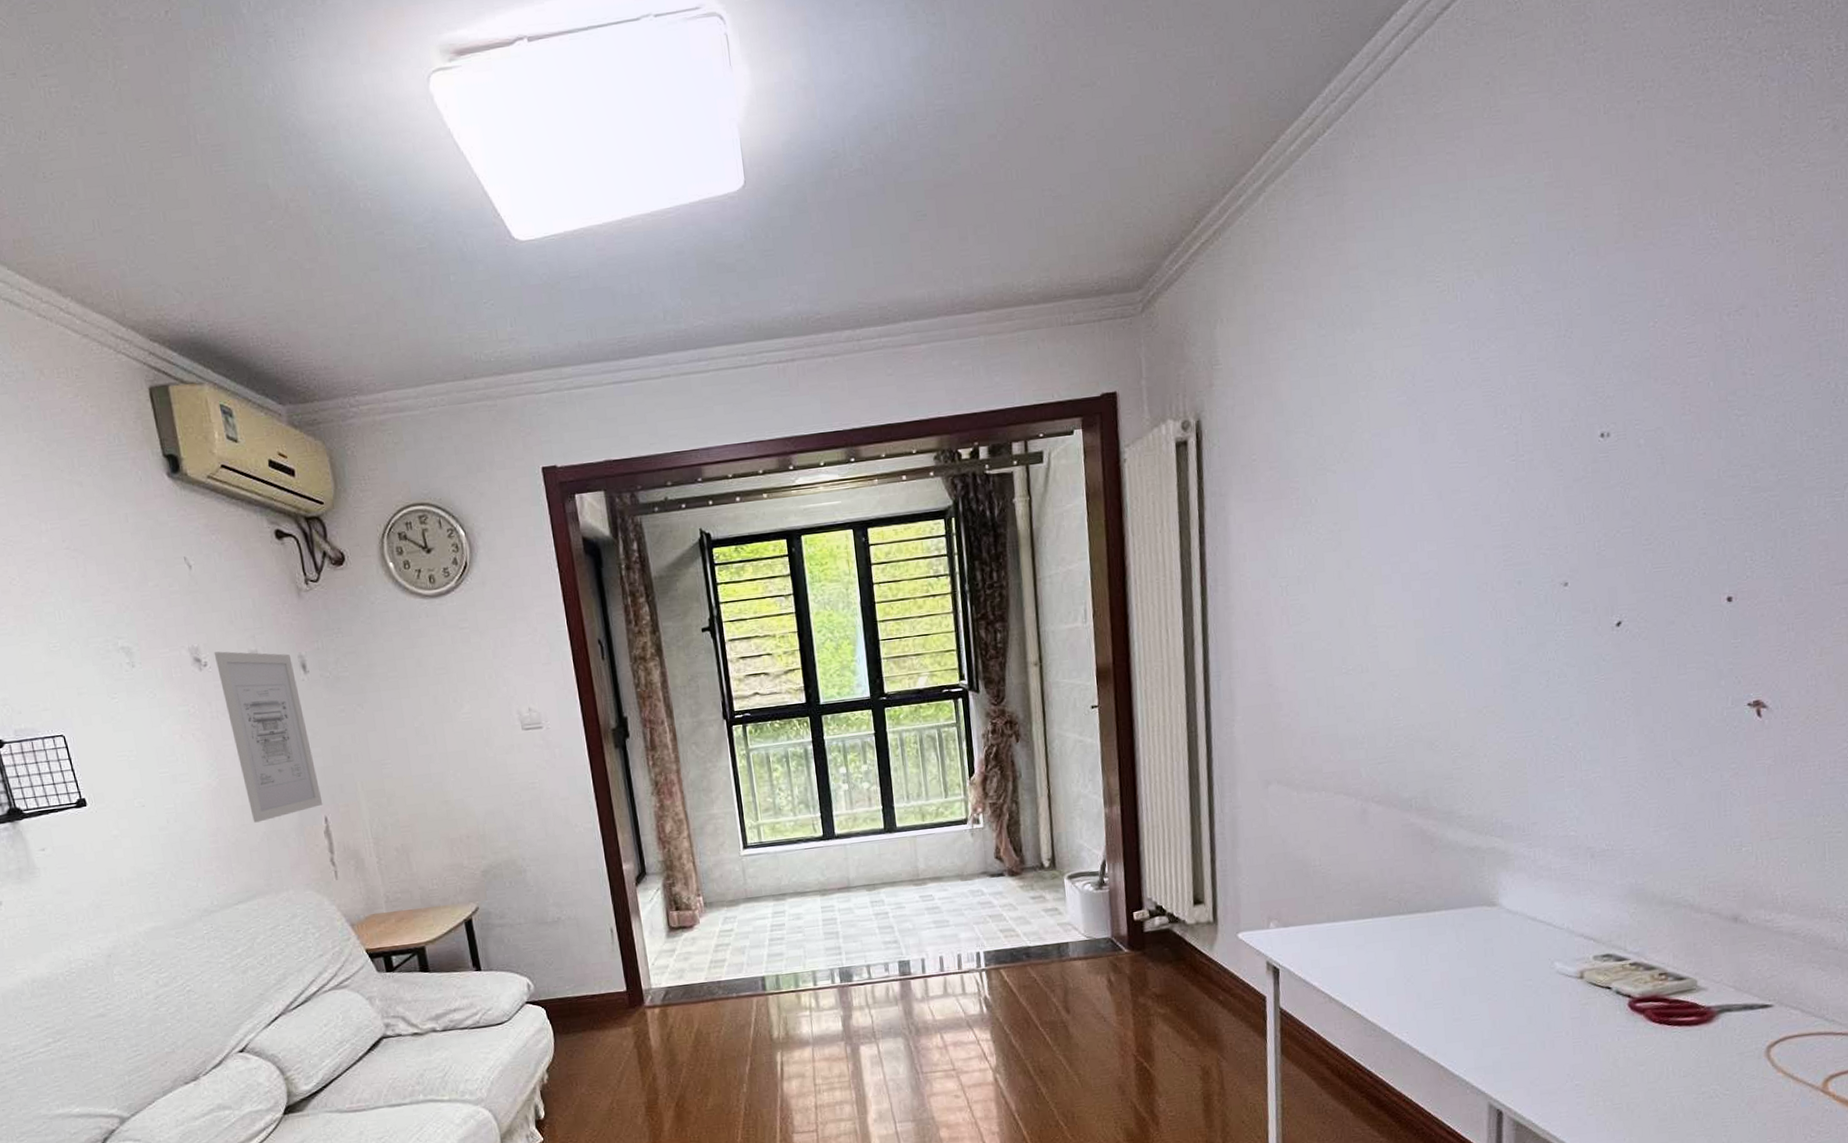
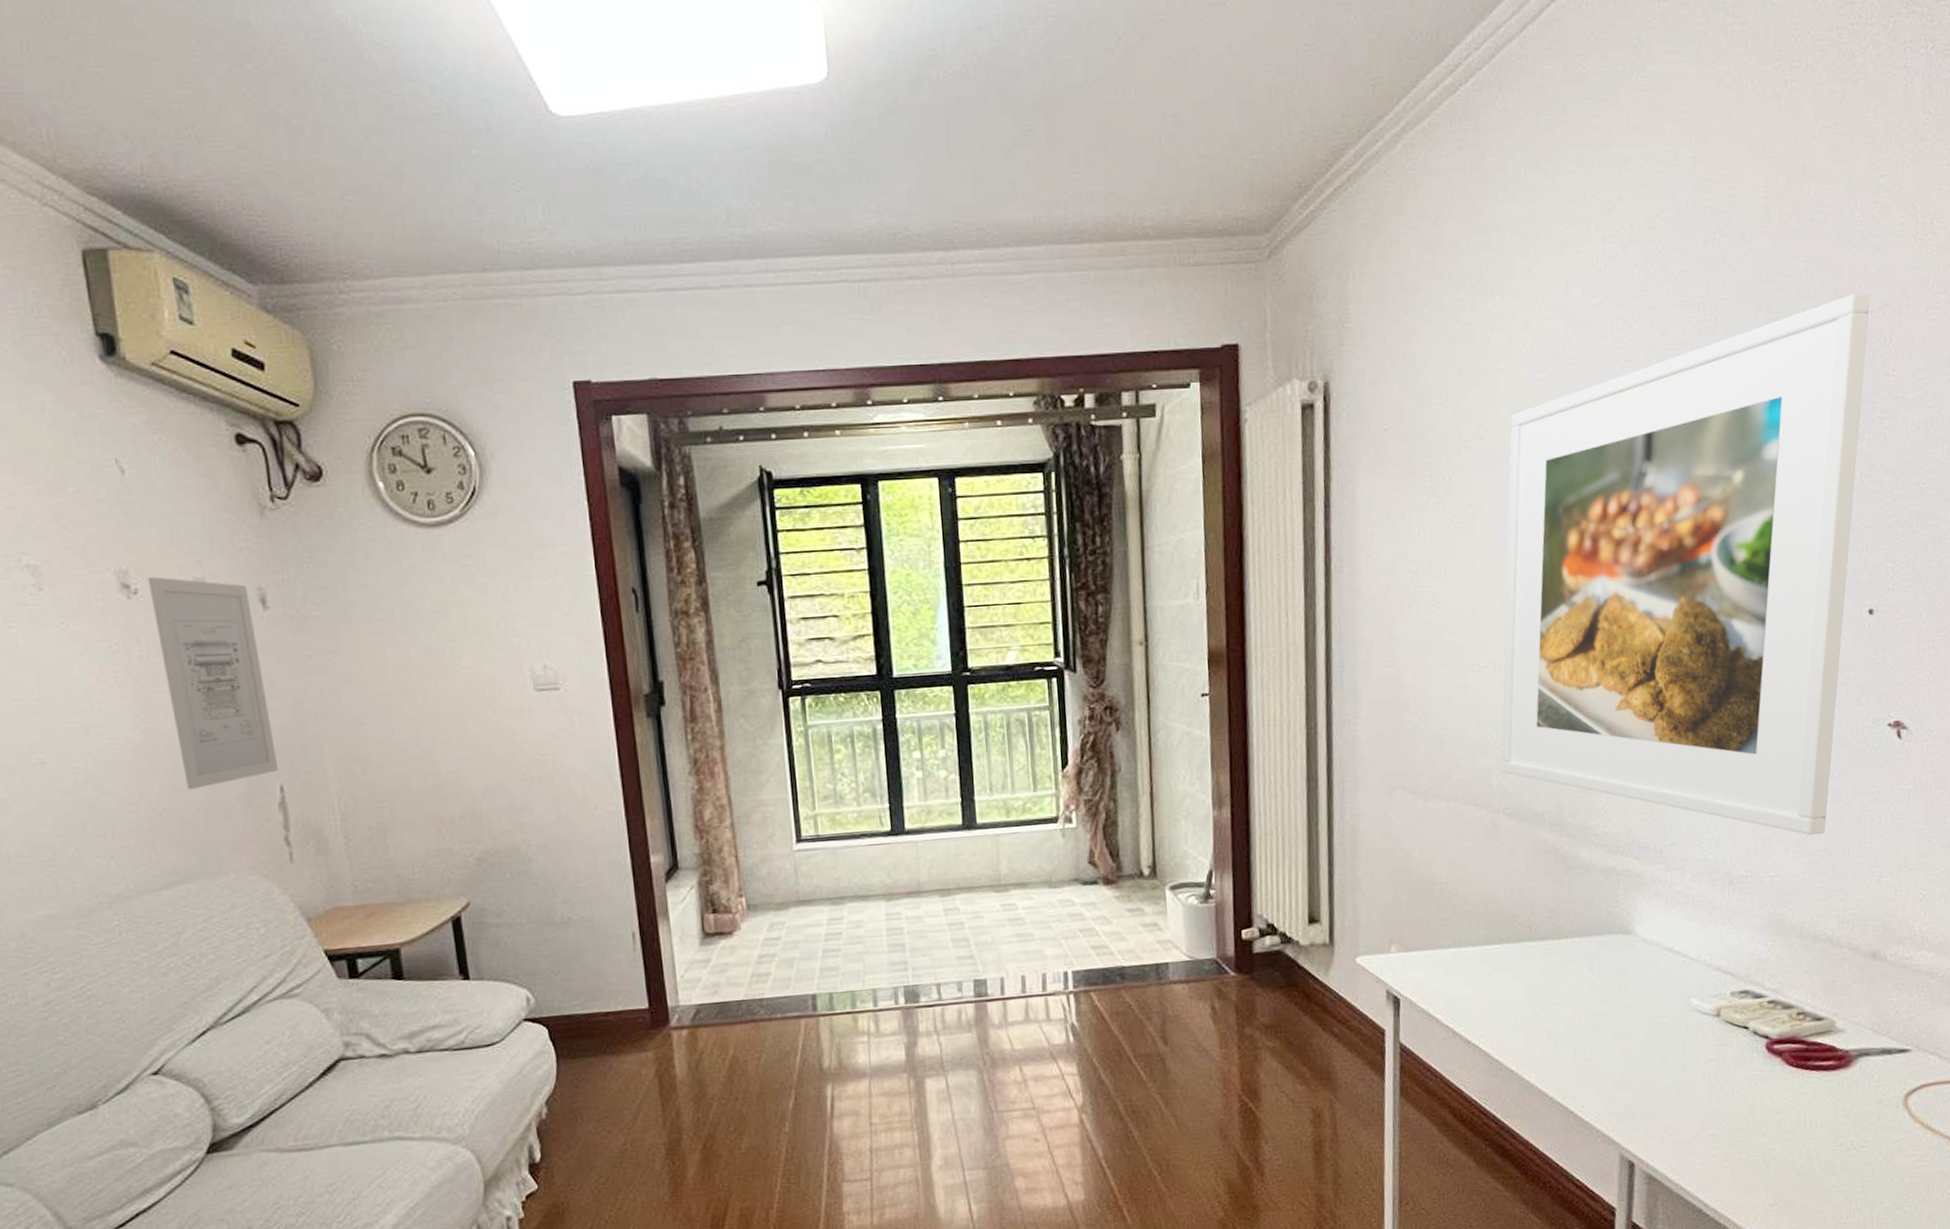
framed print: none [1369,297,1726,811] -> present [1501,292,1870,836]

